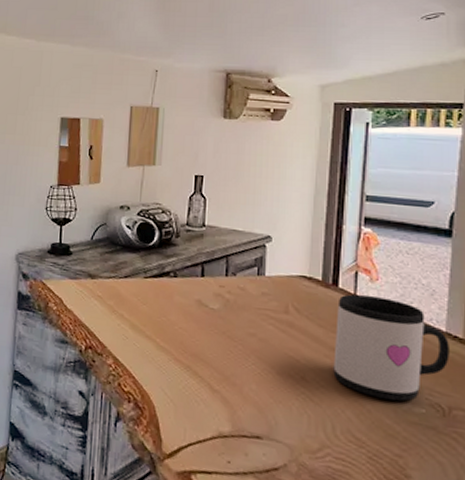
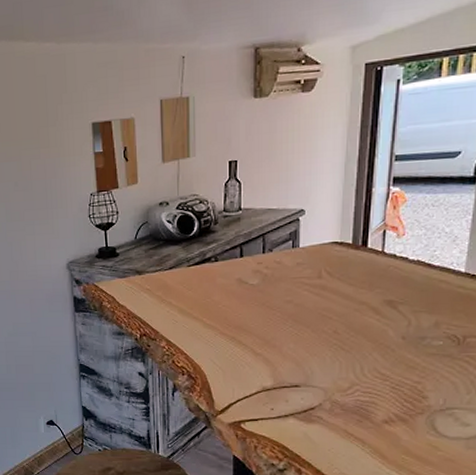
mug: present [333,294,450,401] -> none [362,250,467,338]

